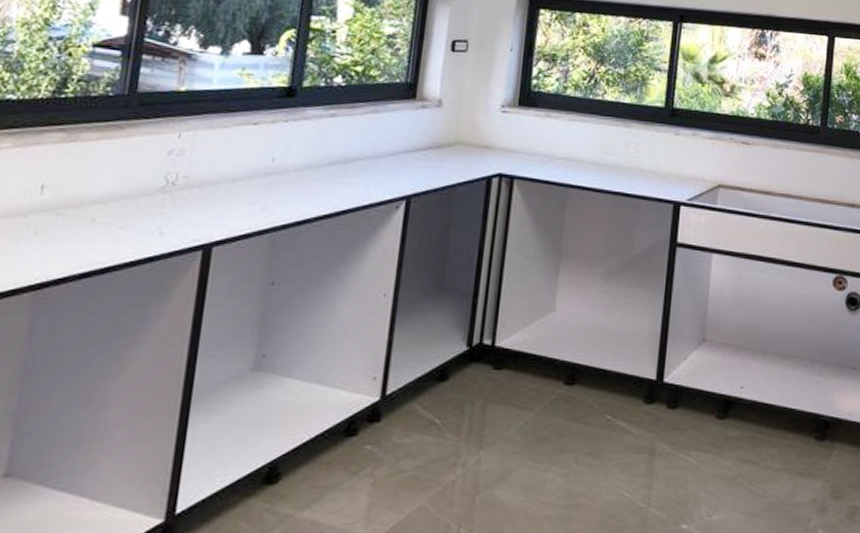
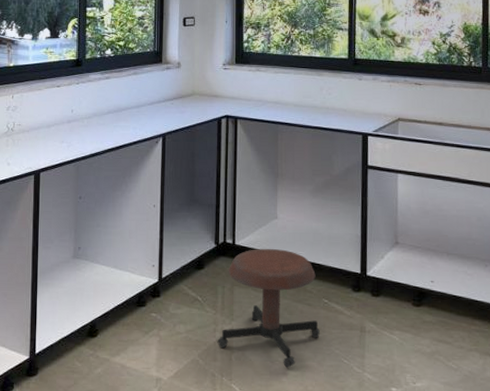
stool: none [456,350,599,509] -> present [217,248,320,368]

